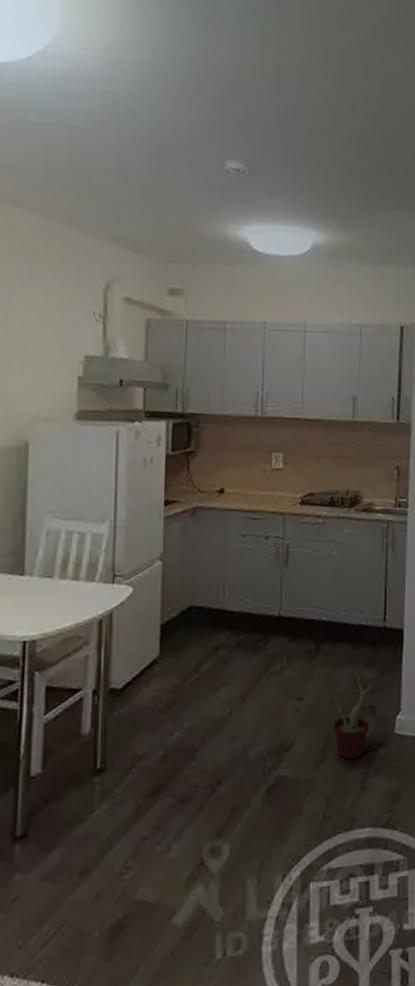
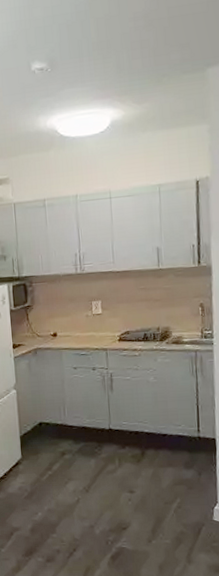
potted plant: present [326,673,386,760] -> none [153,473,203,539]

